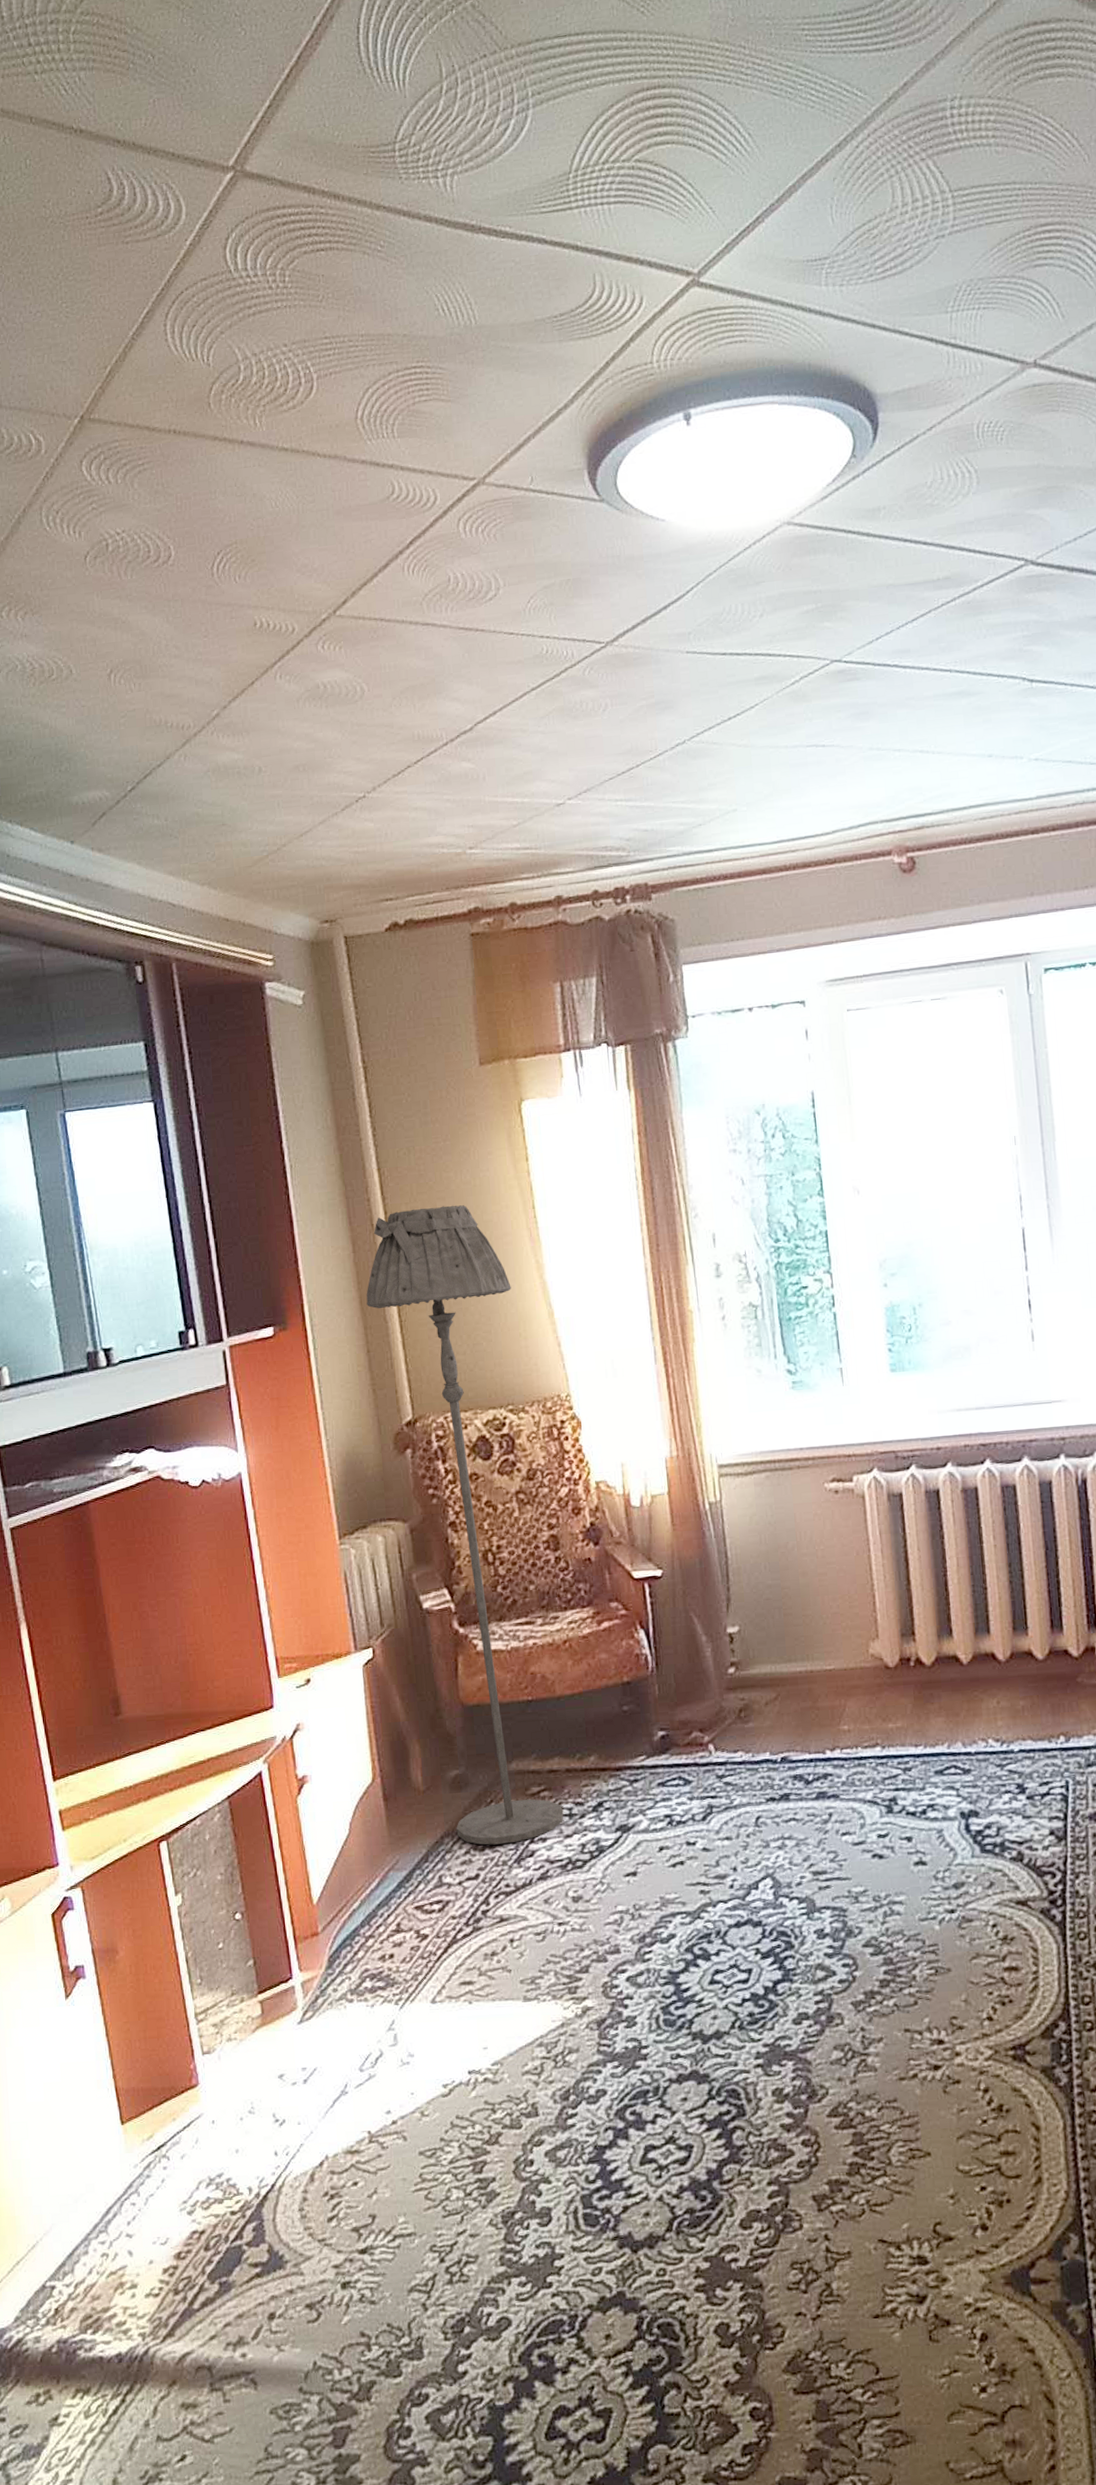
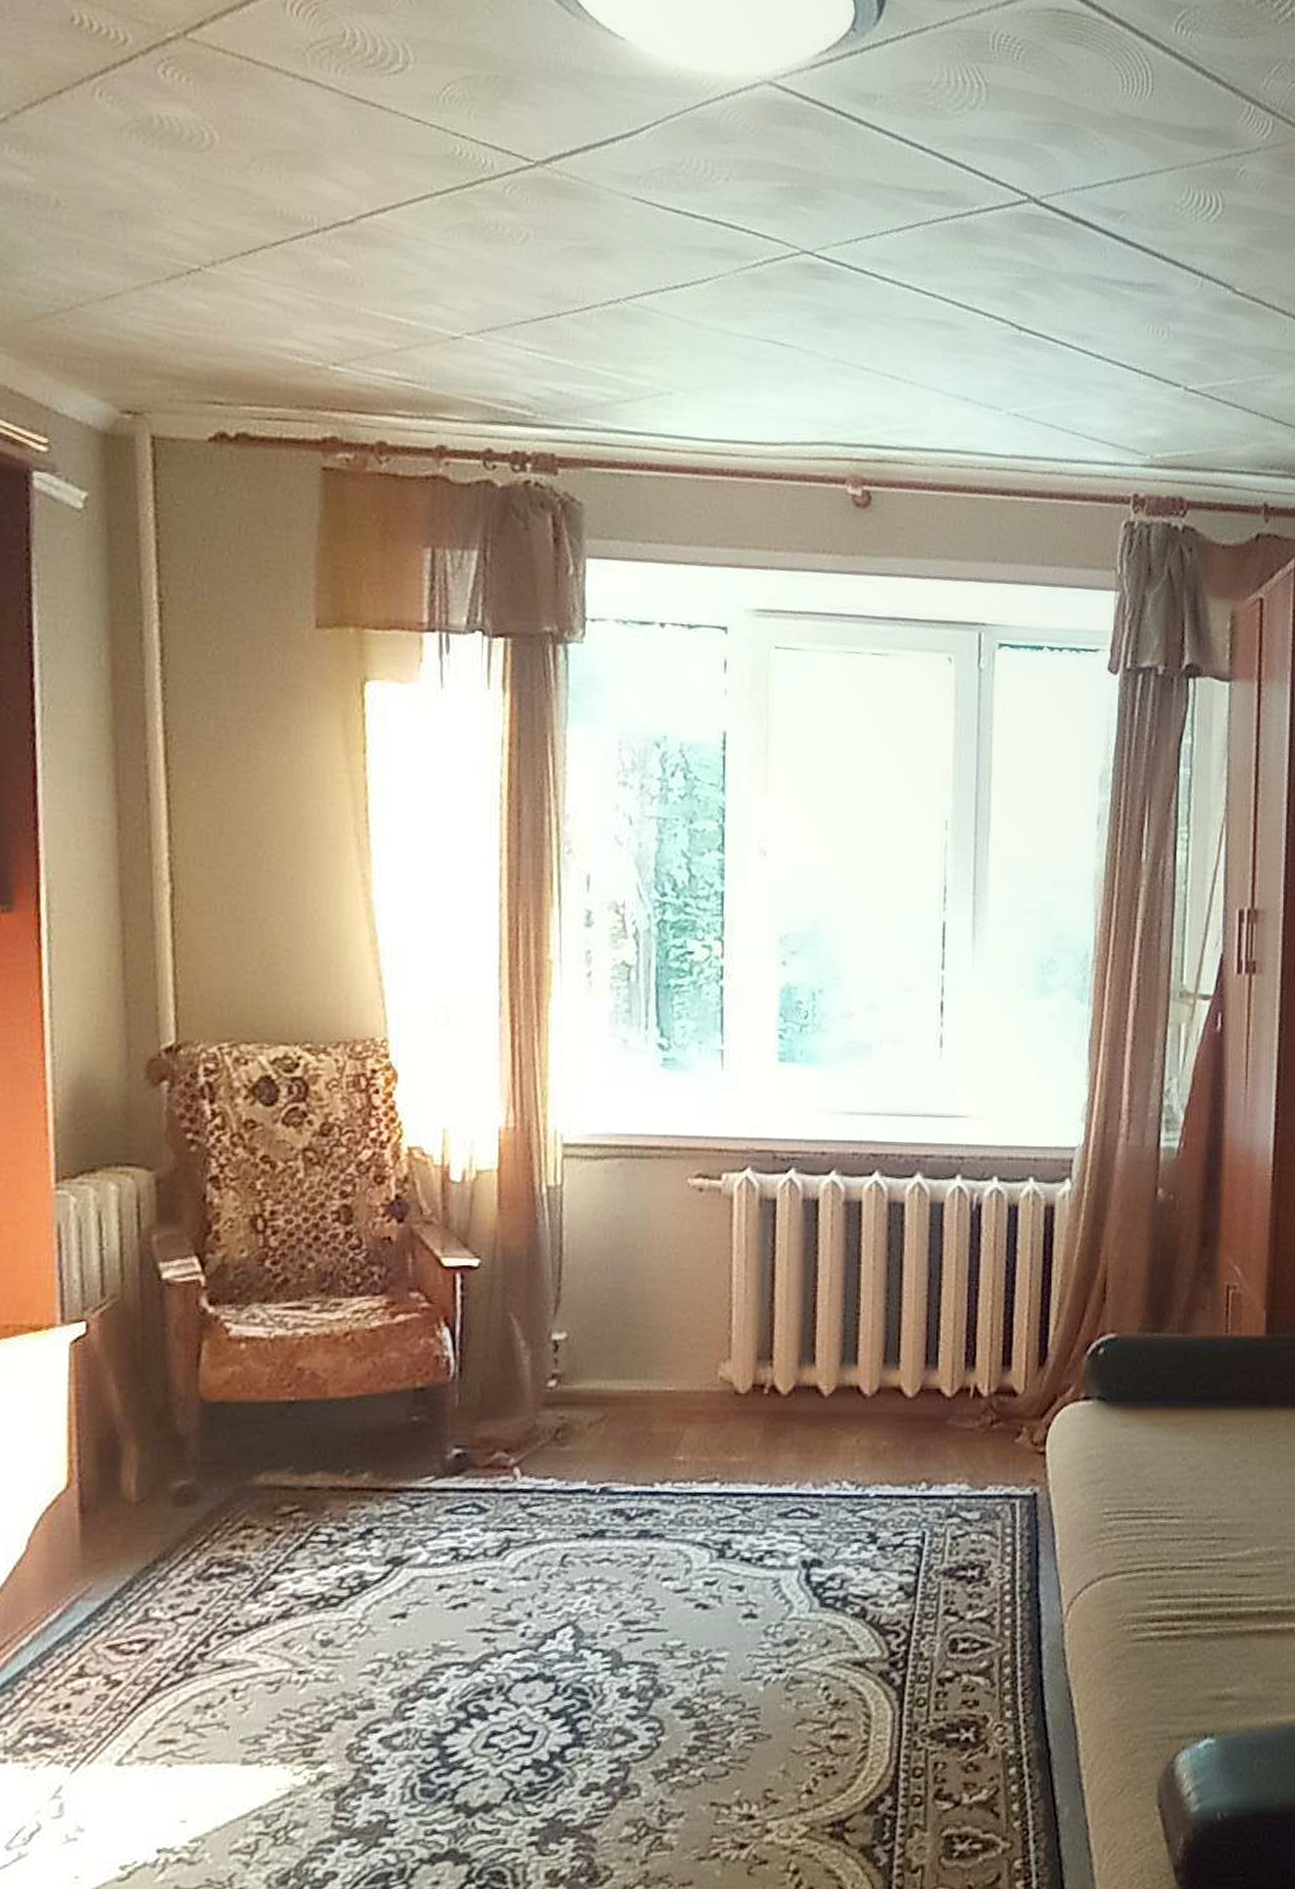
floor lamp: present [366,1205,564,1845] -> none [128,787,326,1574]

